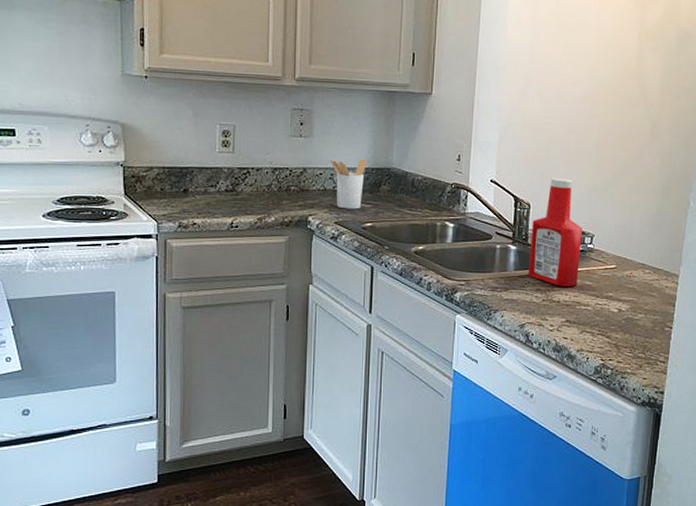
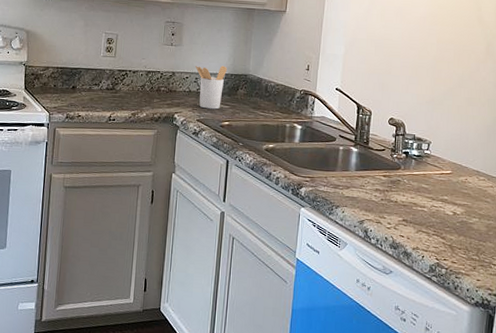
ketchup bottle: present [528,178,583,287] -> none [368,89,421,189]

